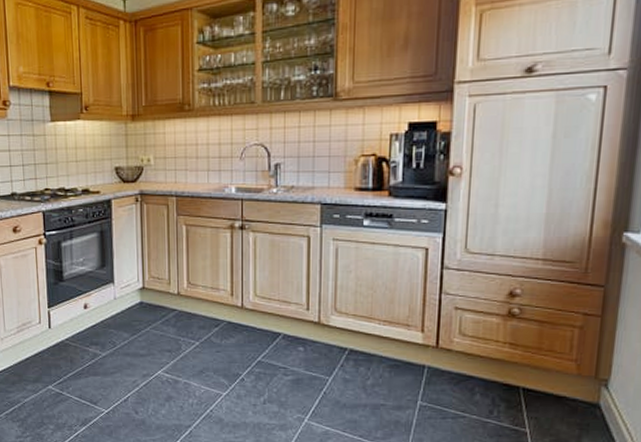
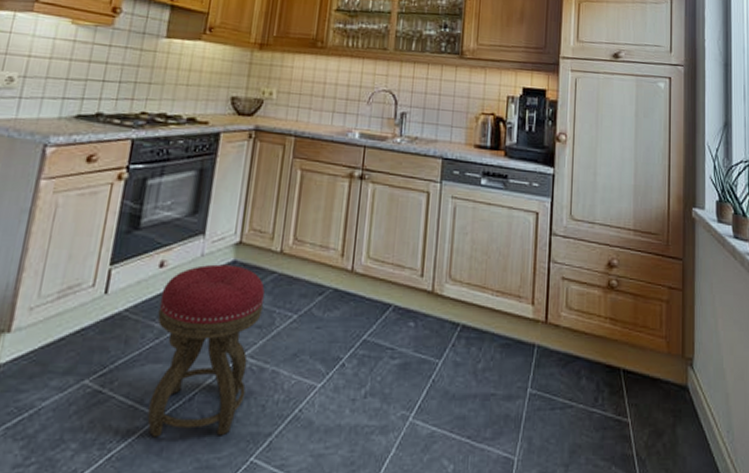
stool: none [89,305,171,426] -> present [147,264,265,438]

